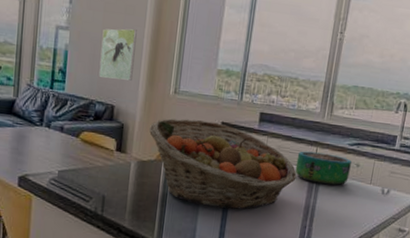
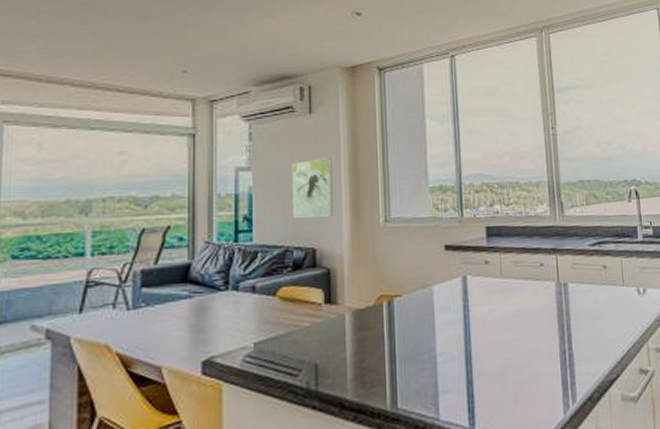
fruit basket: present [148,118,297,210] -> none [361,247,542,352]
decorative bowl: present [295,151,352,186] -> none [537,260,599,297]

